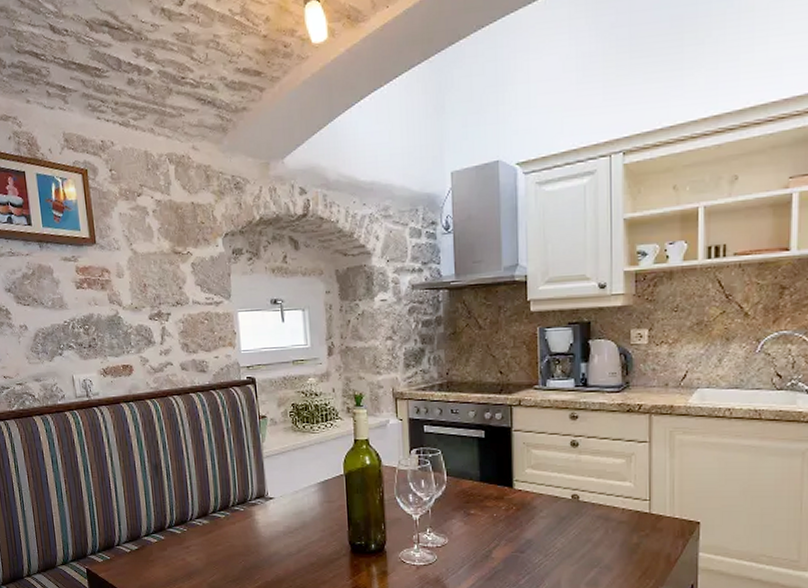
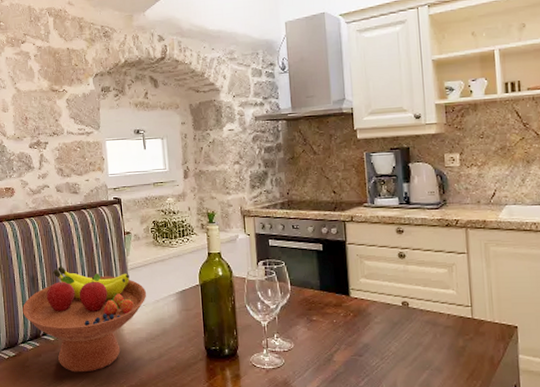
fruit bowl: none [145,452,285,568] -> present [22,265,147,373]

